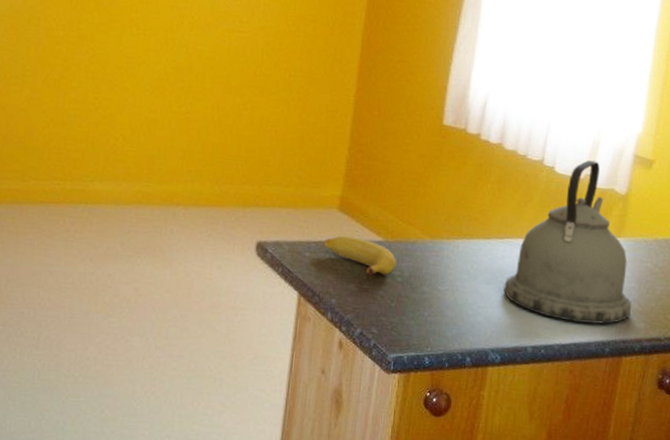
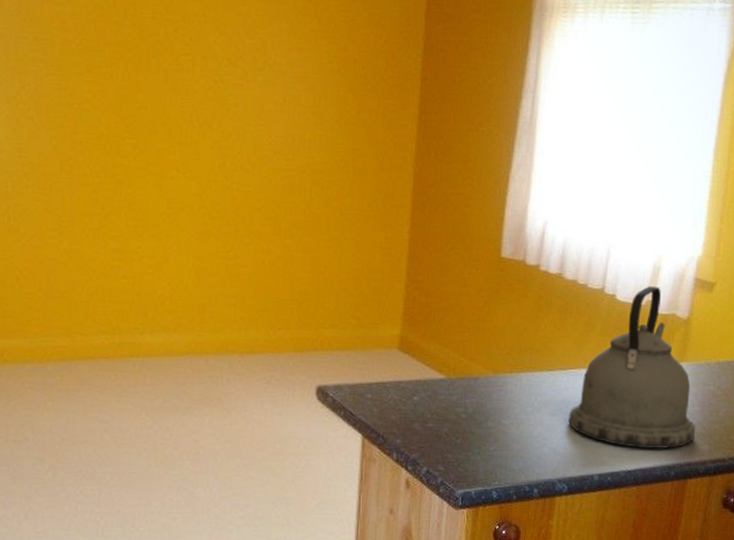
banana: present [324,235,397,275] -> none [386,375,460,414]

